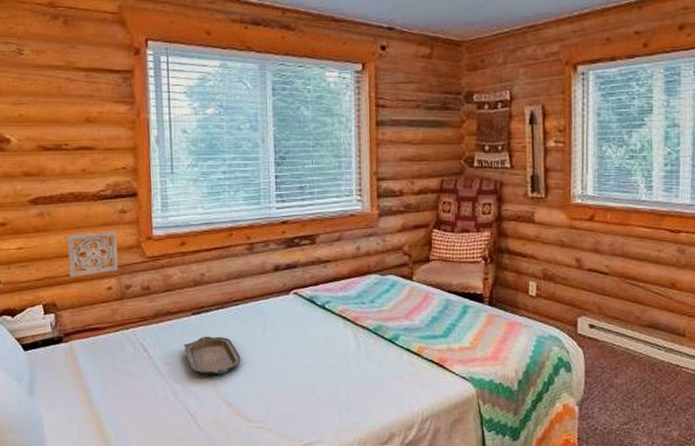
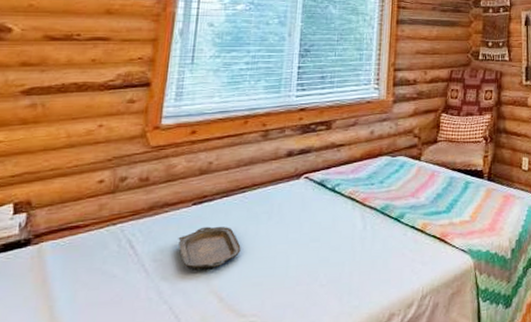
wall ornament: present [67,231,118,277] -> none [53,121,121,171]

